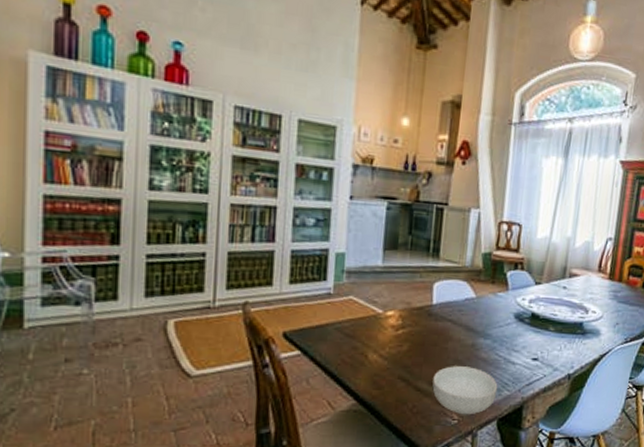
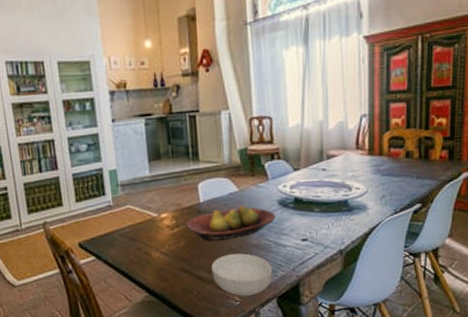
fruit bowl: none [413,313,510,350] -> present [186,205,276,242]

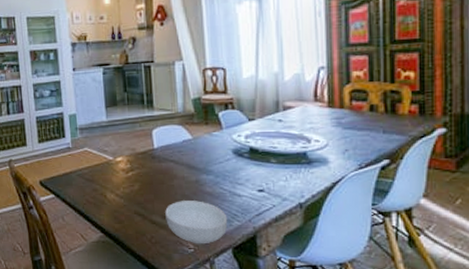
fruit bowl: present [186,205,276,242] -> none [140,152,231,187]

